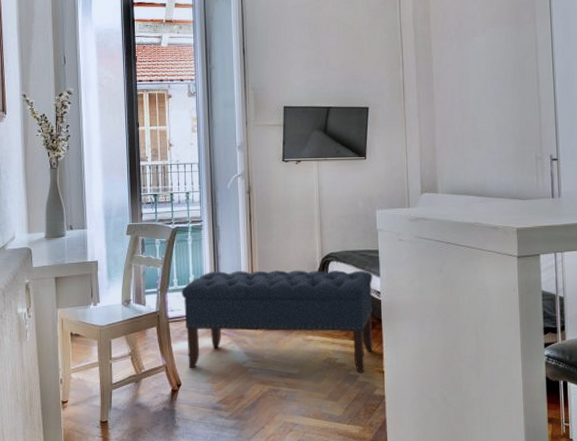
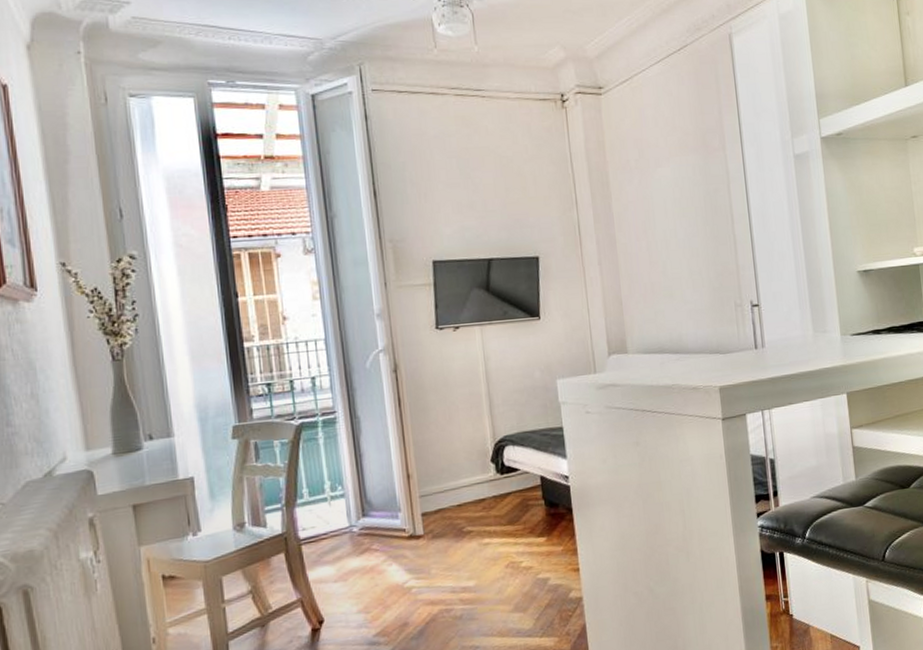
bench: present [181,270,373,373] -> none [314,453,564,599]

